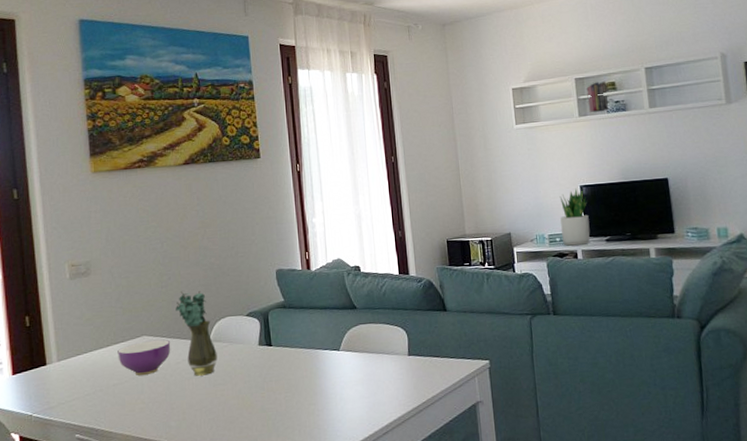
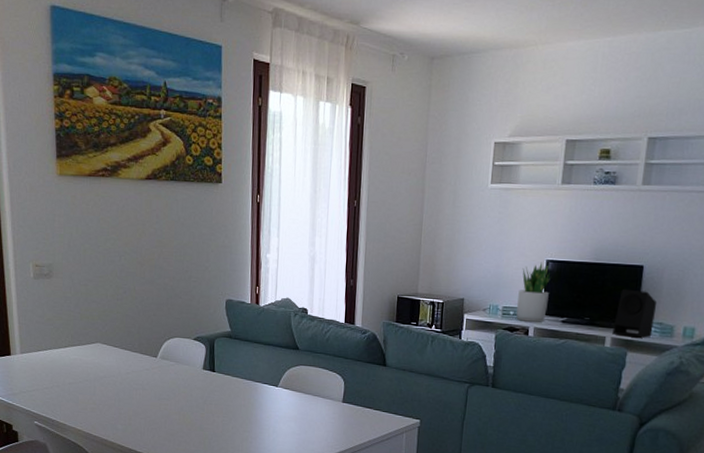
bowl: present [117,339,171,376] -> none [74,348,122,380]
vase: present [176,291,218,376] -> none [129,306,164,389]
books: present [586,81,608,113] -> none [574,147,600,183]
speaker: none [653,200,691,246] -> present [612,288,658,338]

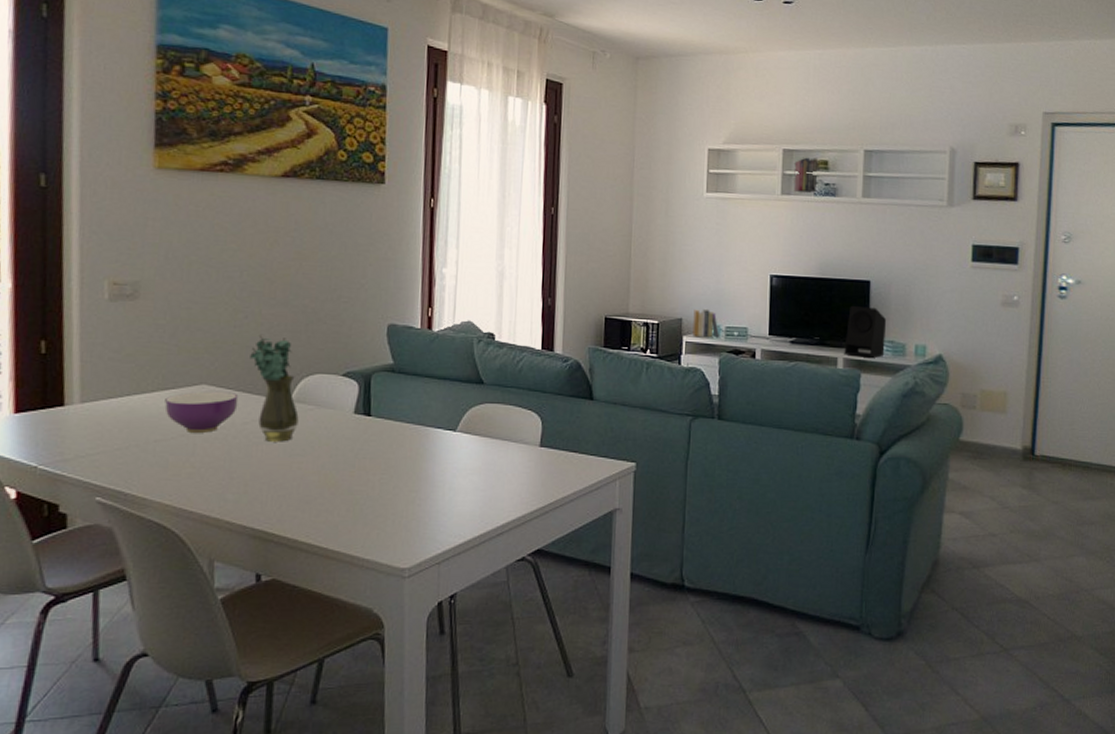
bowl: none [74,348,122,380] -> present [164,390,239,434]
vase: none [129,306,164,389] -> present [250,335,299,442]
books: none [473,290,497,316] -> present [693,308,719,338]
planter: present [516,262,551,322] -> none [741,277,776,344]
books: none [574,147,600,183] -> present [793,157,817,194]

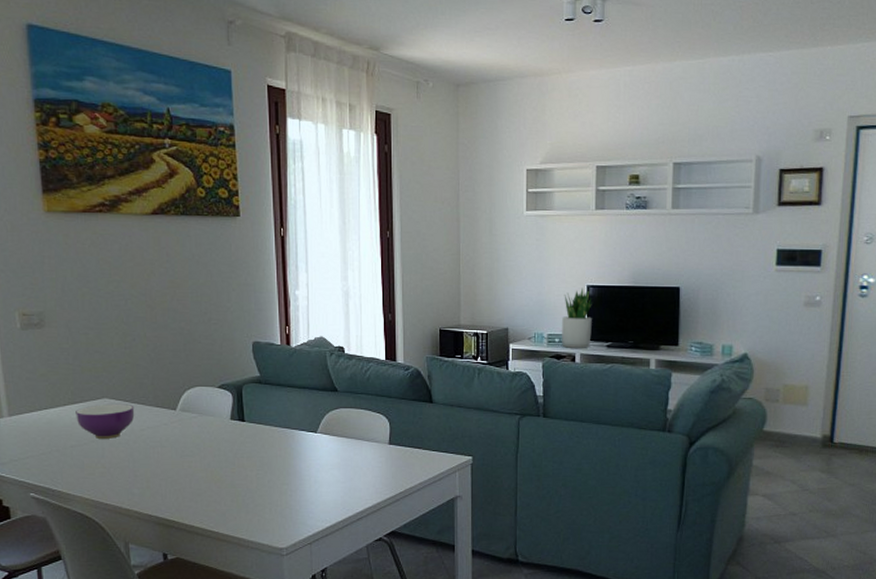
vase: present [250,335,299,442] -> none [140,355,185,445]
books: present [693,308,719,338] -> none [518,318,542,345]
planter: none [741,277,776,344] -> present [562,287,592,348]
books: present [793,157,817,194] -> none [607,172,629,208]
speaker: present [844,305,887,358] -> none [656,310,696,358]

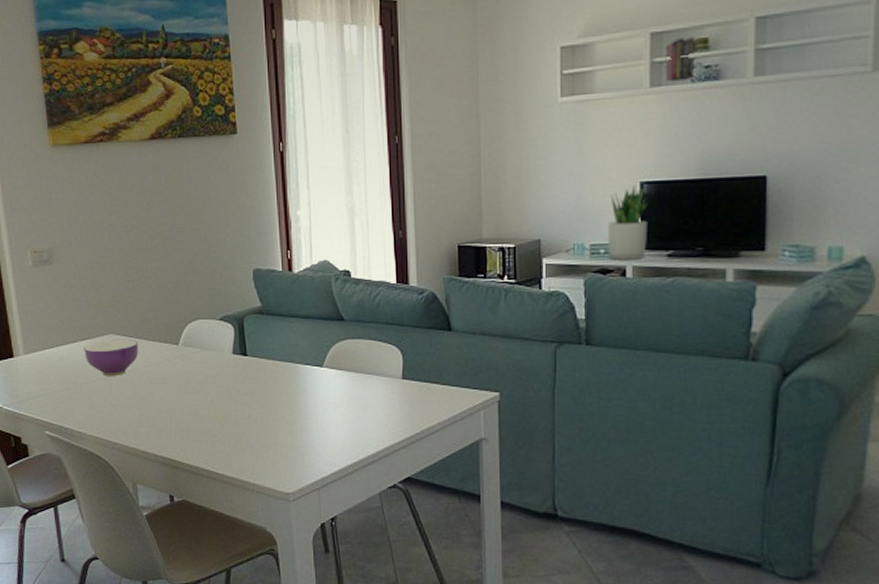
books: none [607,172,629,208] -> present [665,37,694,82]

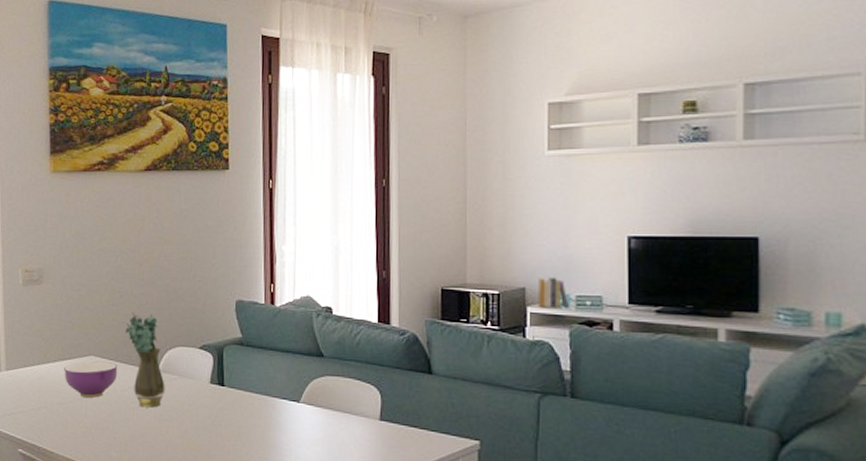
vase: none [143,288,188,382] -> present [125,312,165,408]
books: none [553,226,583,259] -> present [538,276,569,308]
planter: present [608,185,647,260] -> none [595,239,635,314]
books: present [665,37,694,82] -> none [653,99,682,142]

